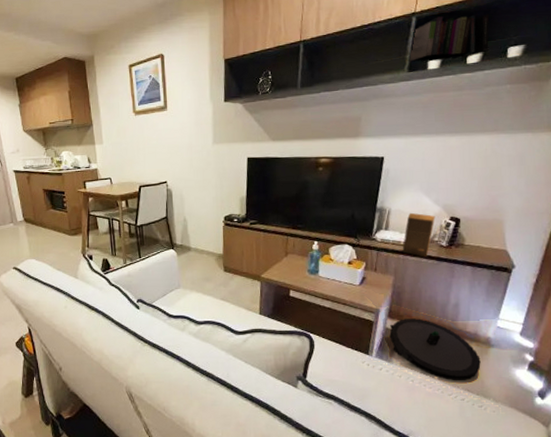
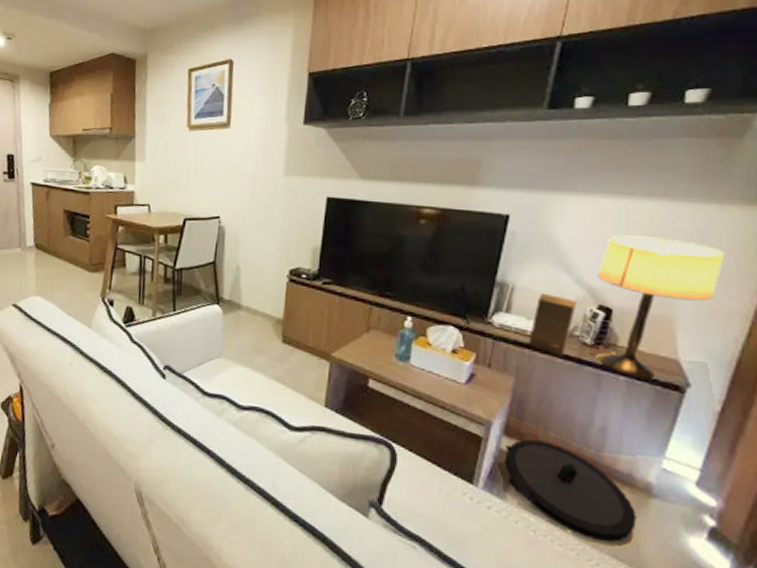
books: present [409,13,490,62] -> none [549,44,661,99]
table lamp: none [448,162,538,266] -> present [594,235,726,379]

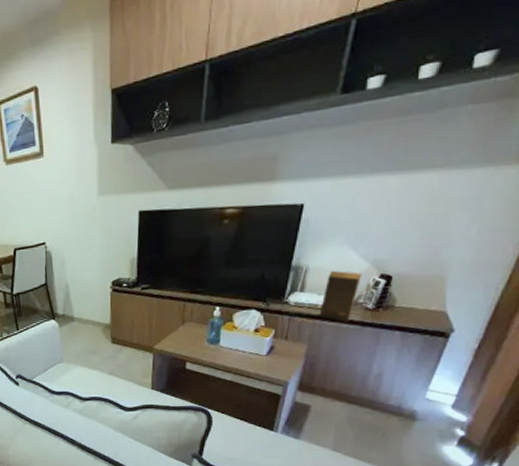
robot vacuum: present [504,439,637,541] -> none [298,391,402,457]
table lamp: present [594,235,726,379] -> none [375,205,496,331]

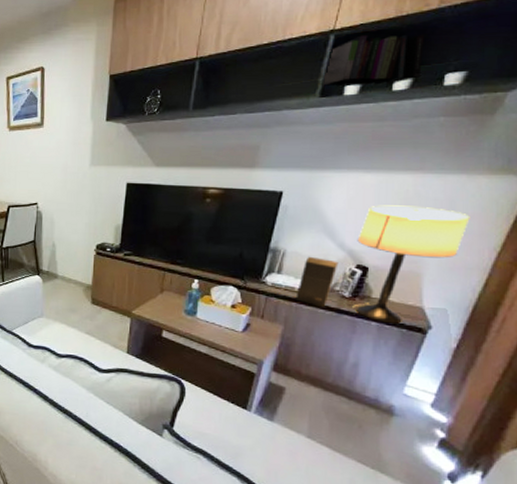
books: none [343,8,455,81] -> present [322,33,426,87]
table lamp: none [375,205,496,331] -> present [351,205,470,324]

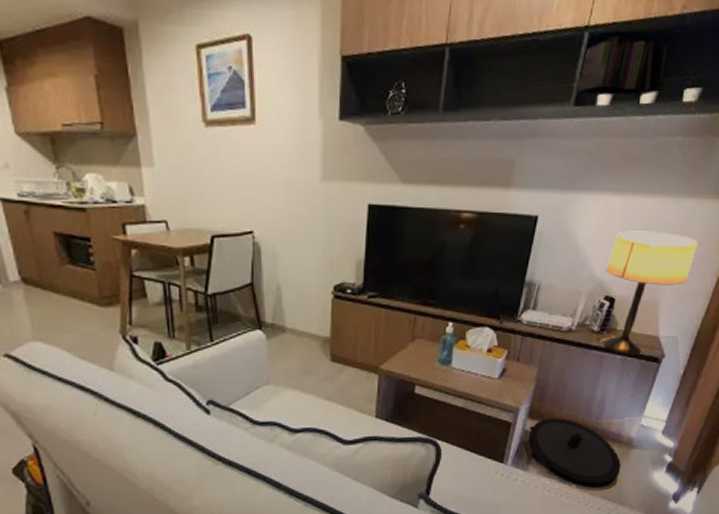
robot vacuum: none [273,374,380,451] -> present [528,418,621,488]
speaker: present [295,256,339,307] -> none [550,289,589,344]

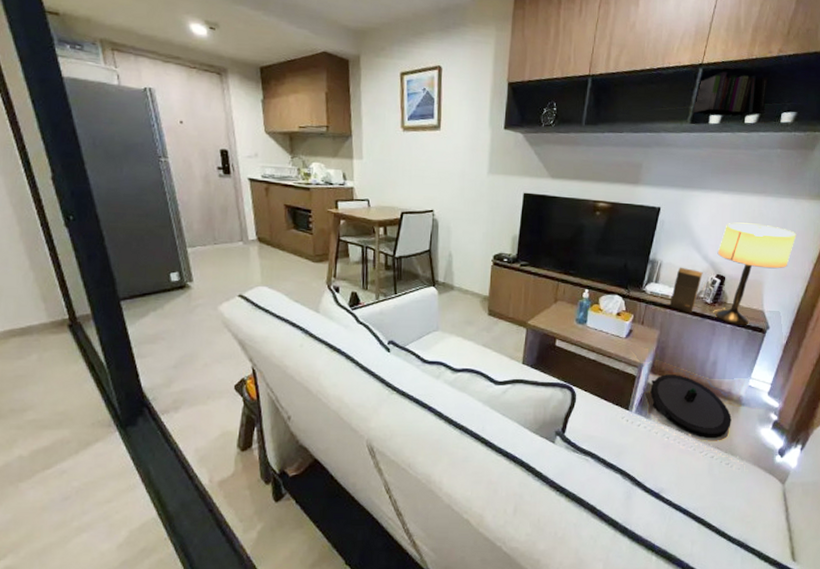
speaker: none [550,289,589,344] -> present [669,267,703,313]

